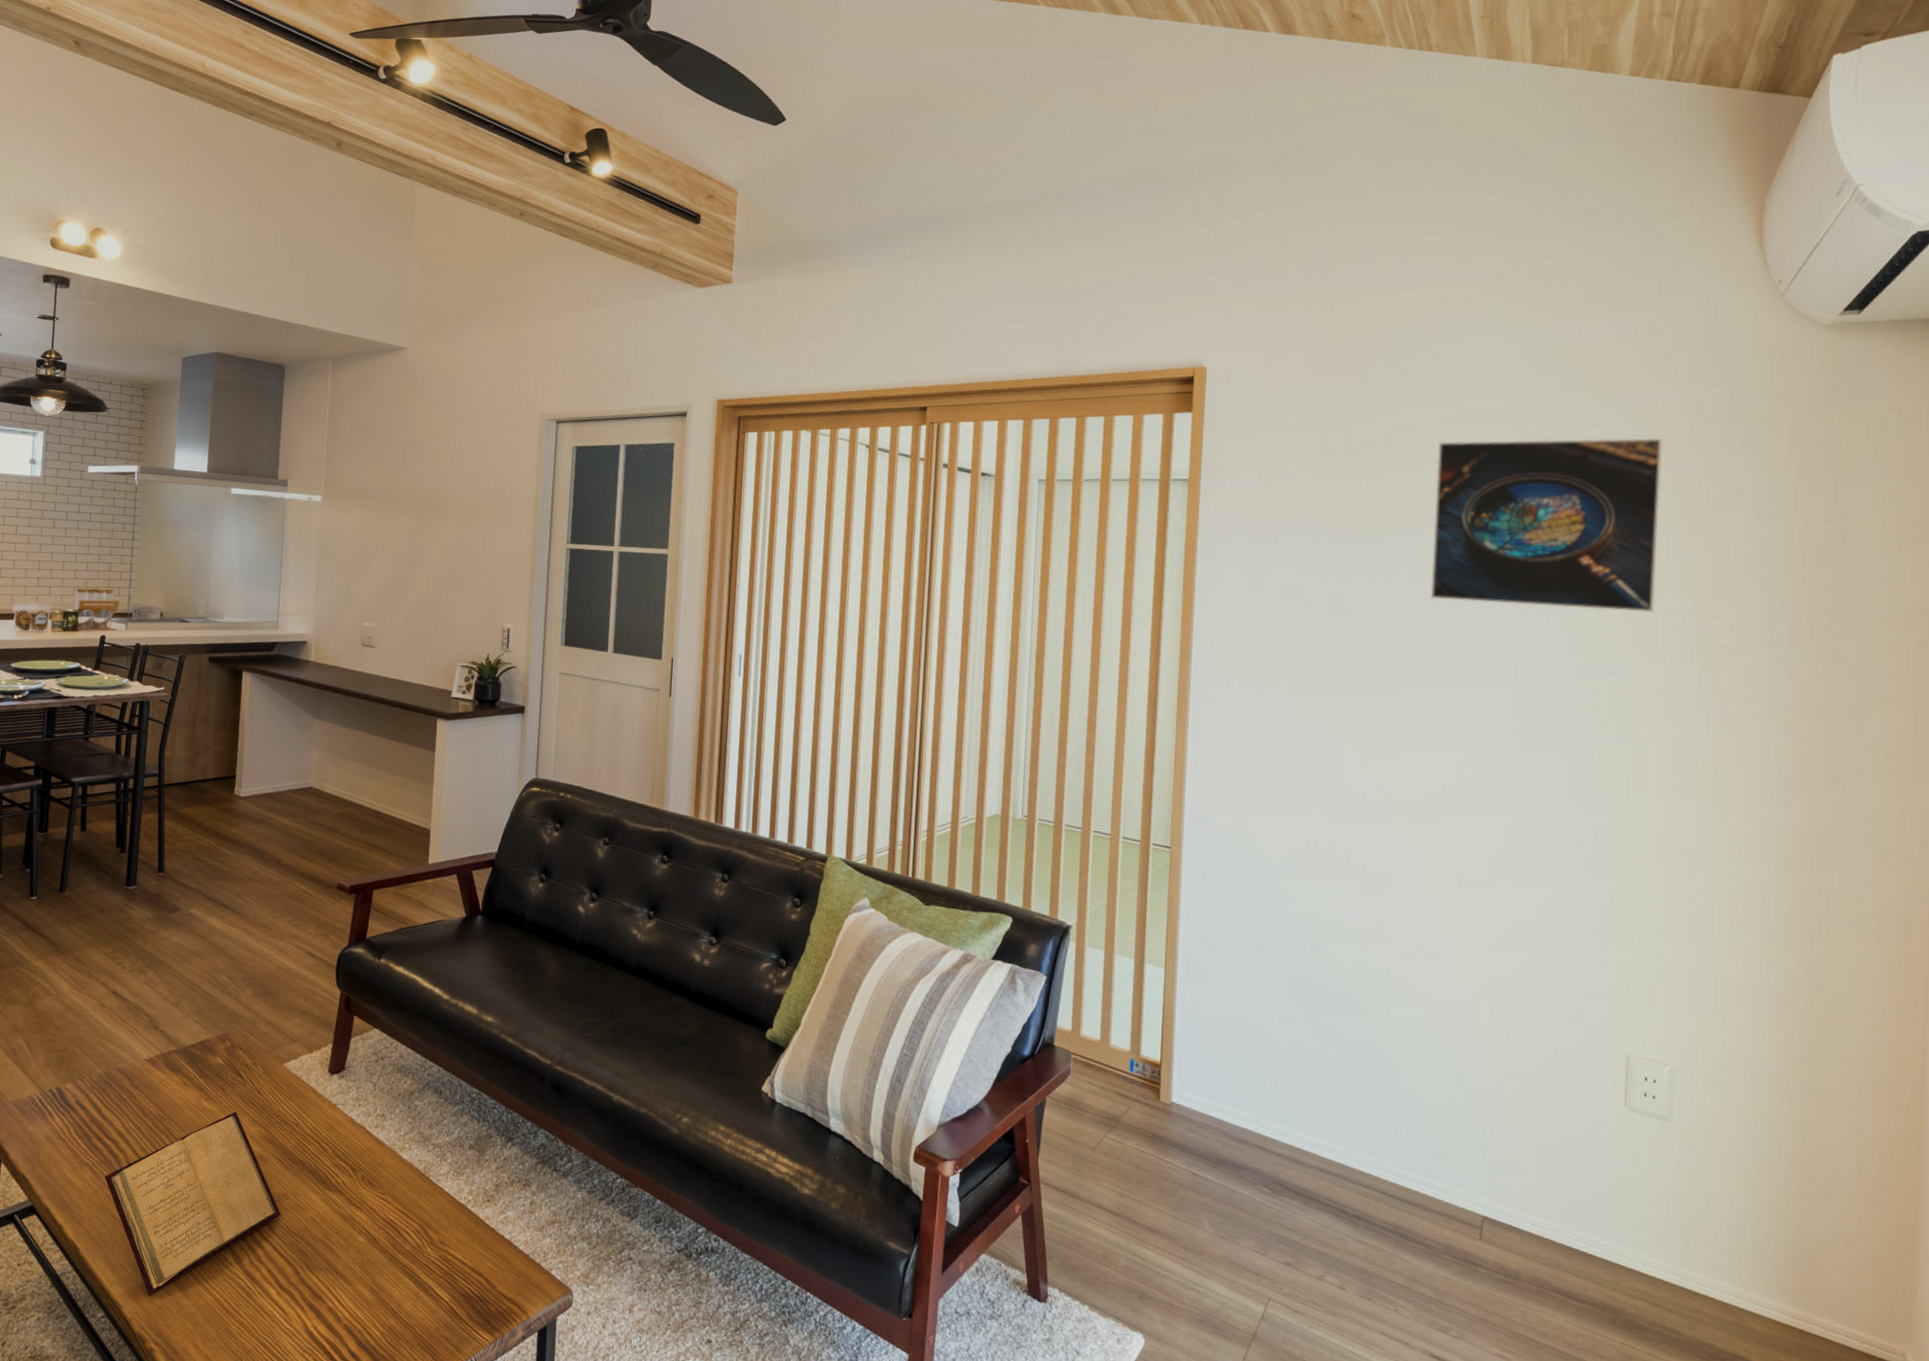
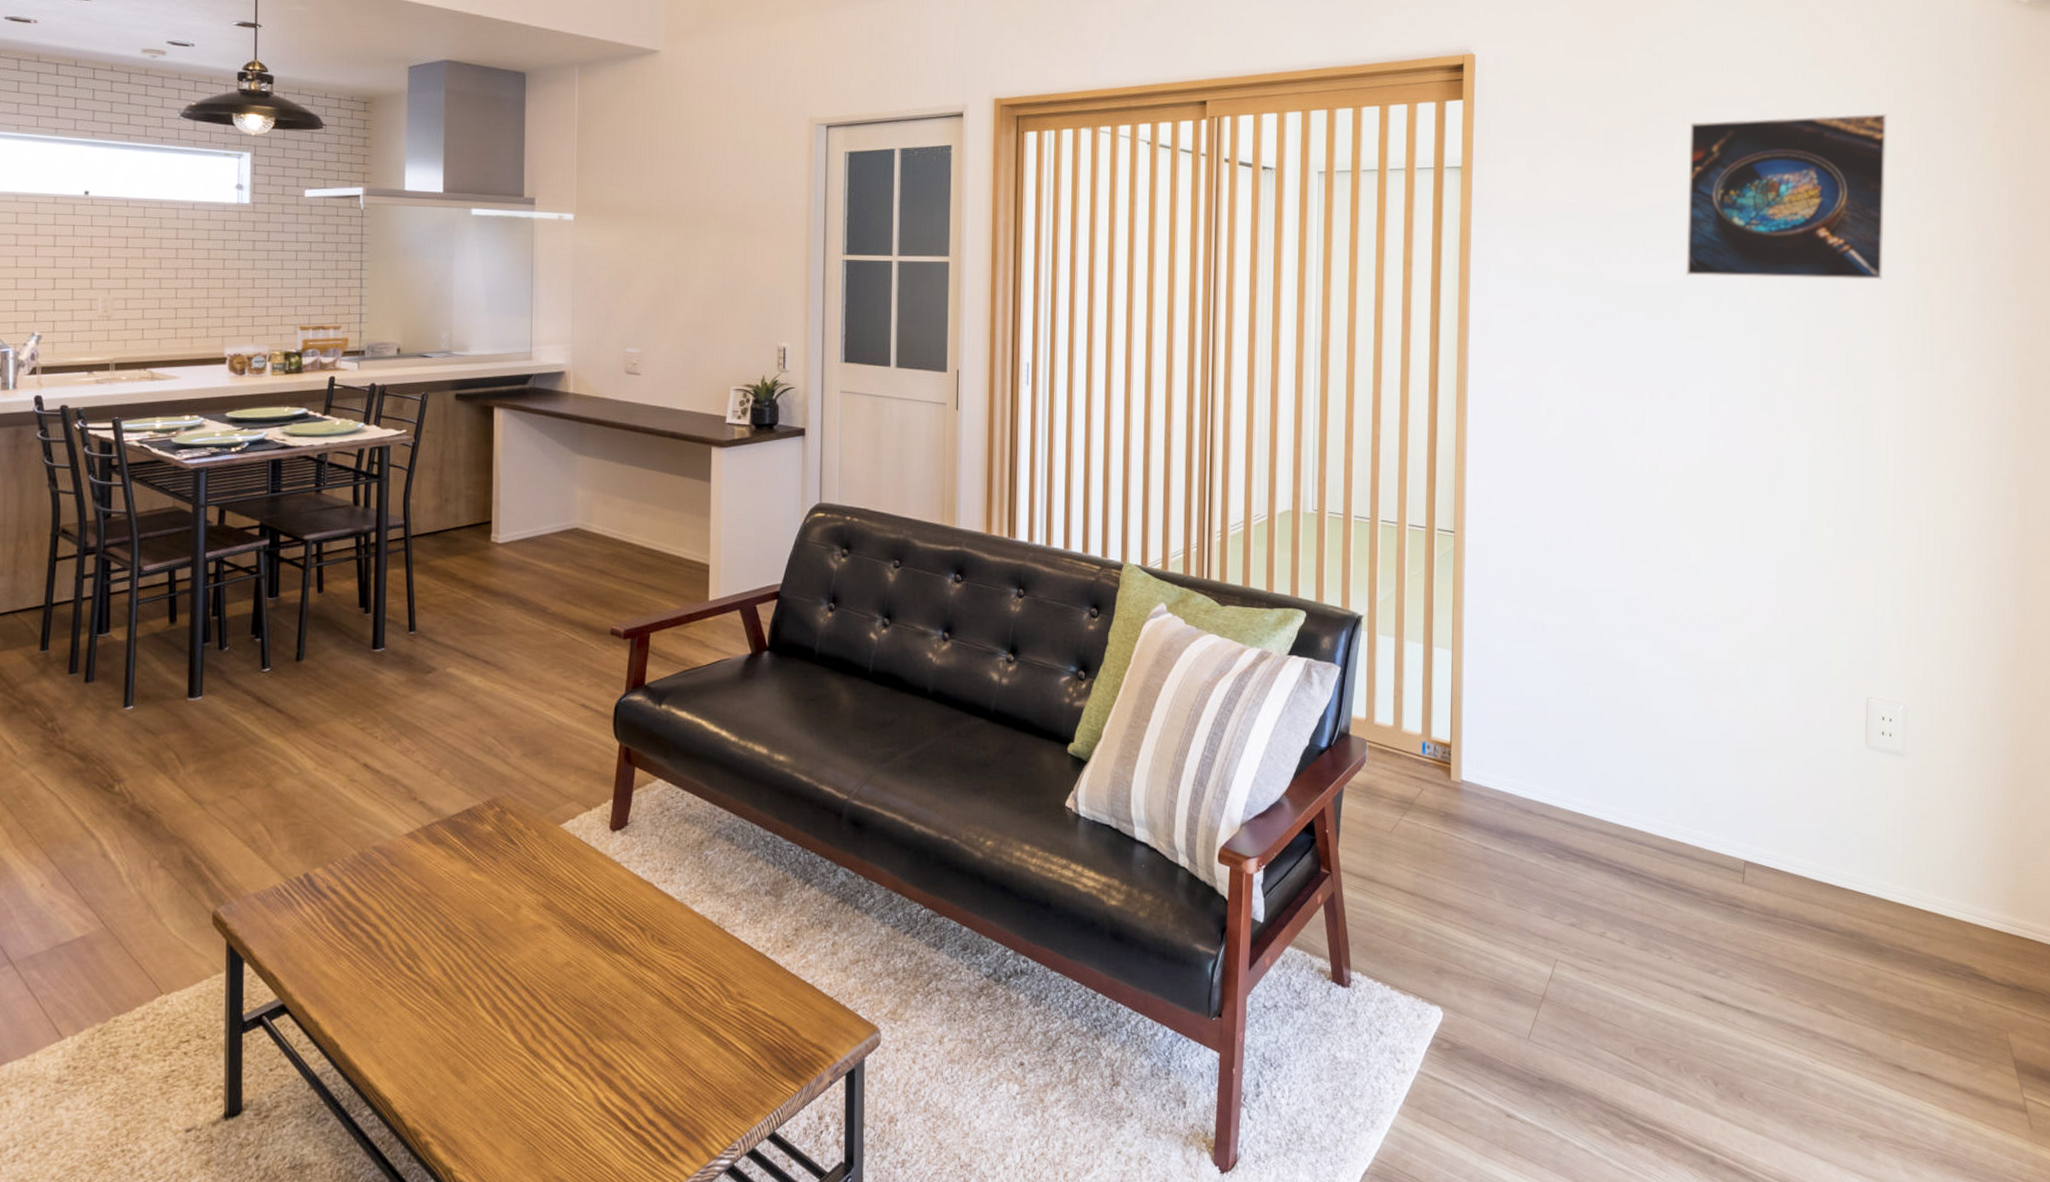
book: present [105,1111,281,1296] -> none [365,881,565,1086]

